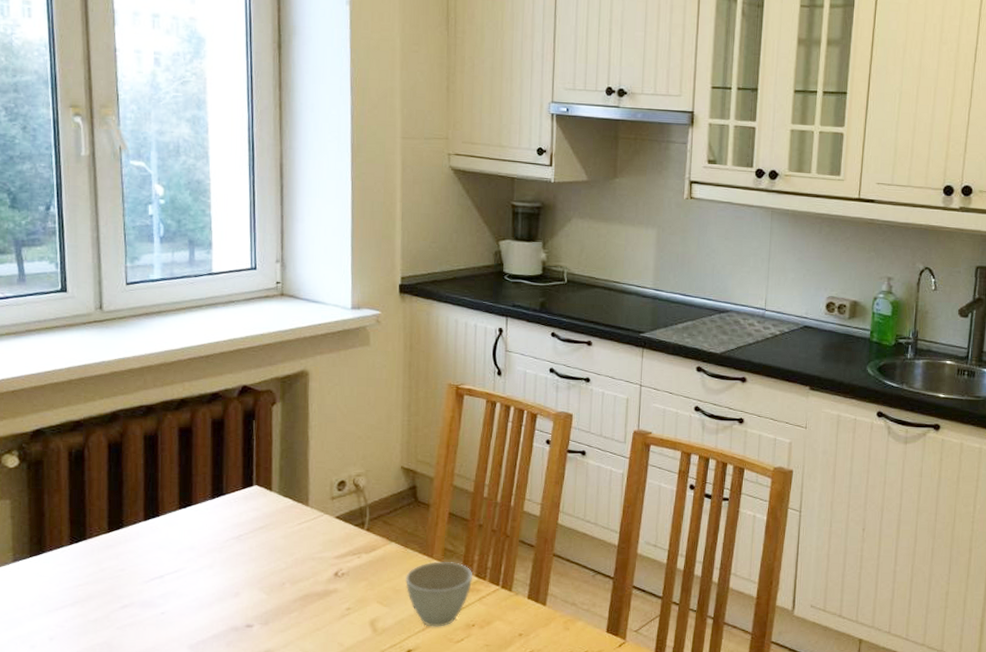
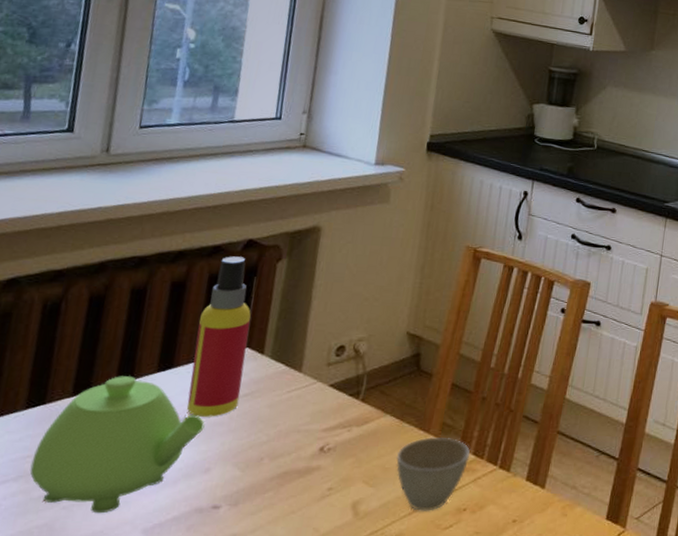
teapot: none [83,513,229,633] -> present [29,376,205,514]
spray bottle: none [209,402,256,548] -> present [186,256,251,417]

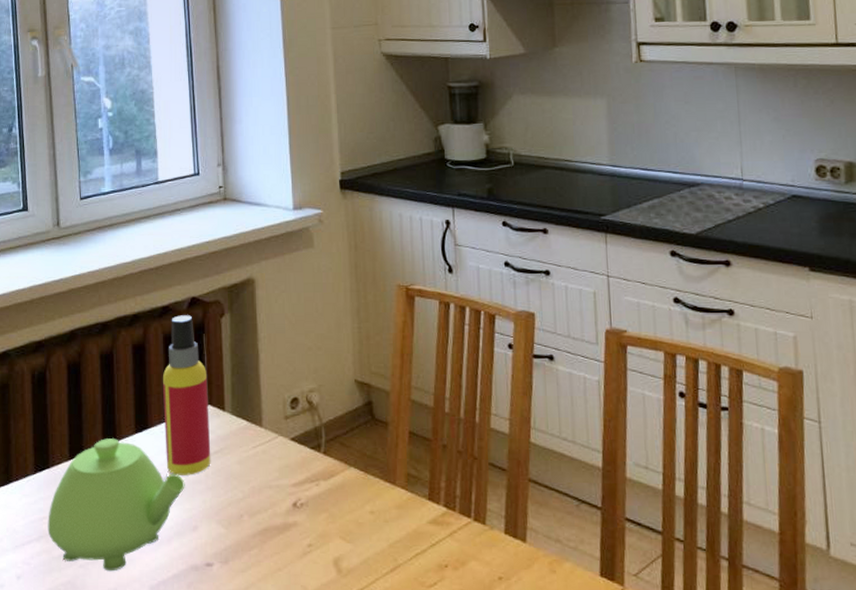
cup: present [396,437,470,511] -> none [367,489,442,568]

